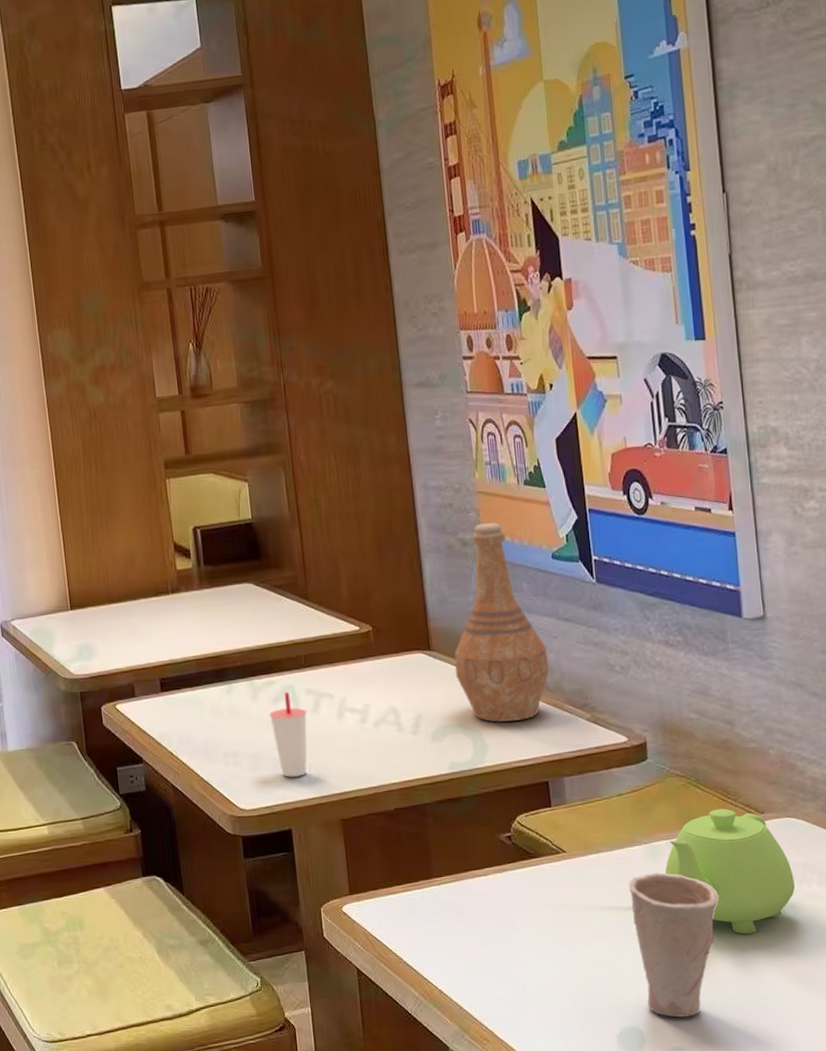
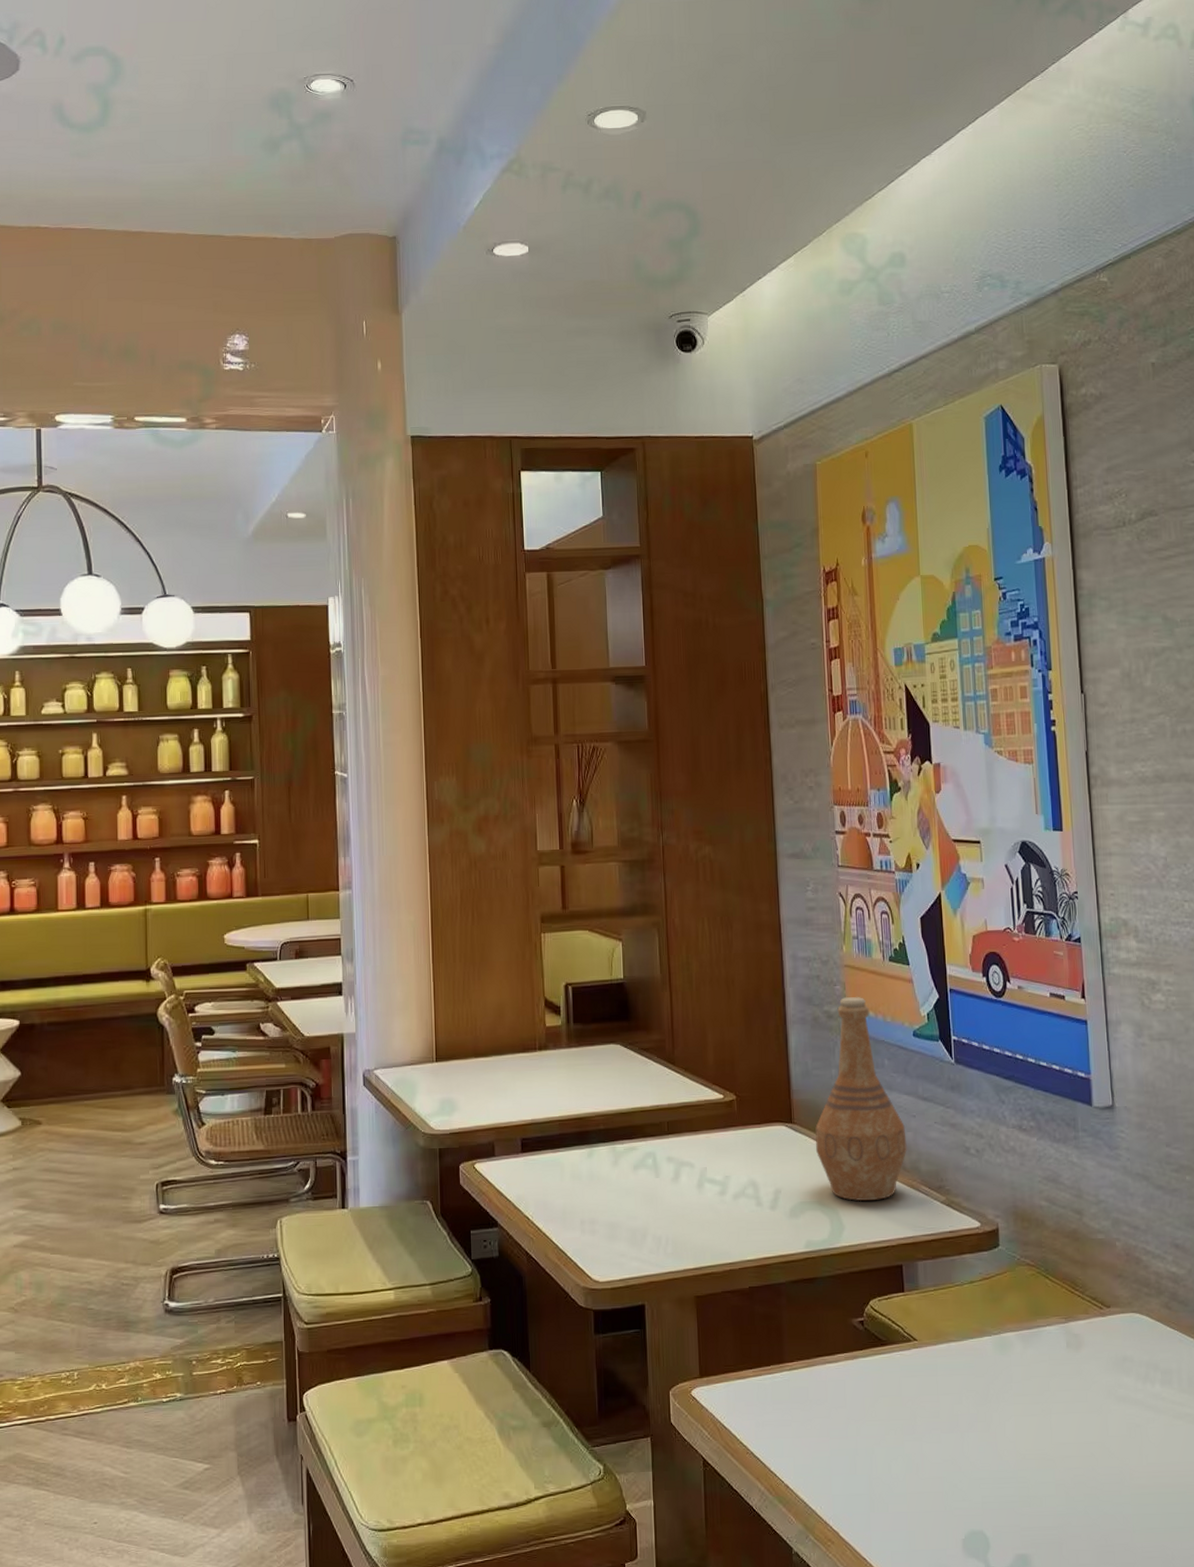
cup: present [268,692,307,777] -> none [628,1159,667,1249]
cup: present [628,873,719,1018] -> none [977,1366,1066,1522]
teapot: present [664,808,795,935] -> none [1013,1301,1139,1435]

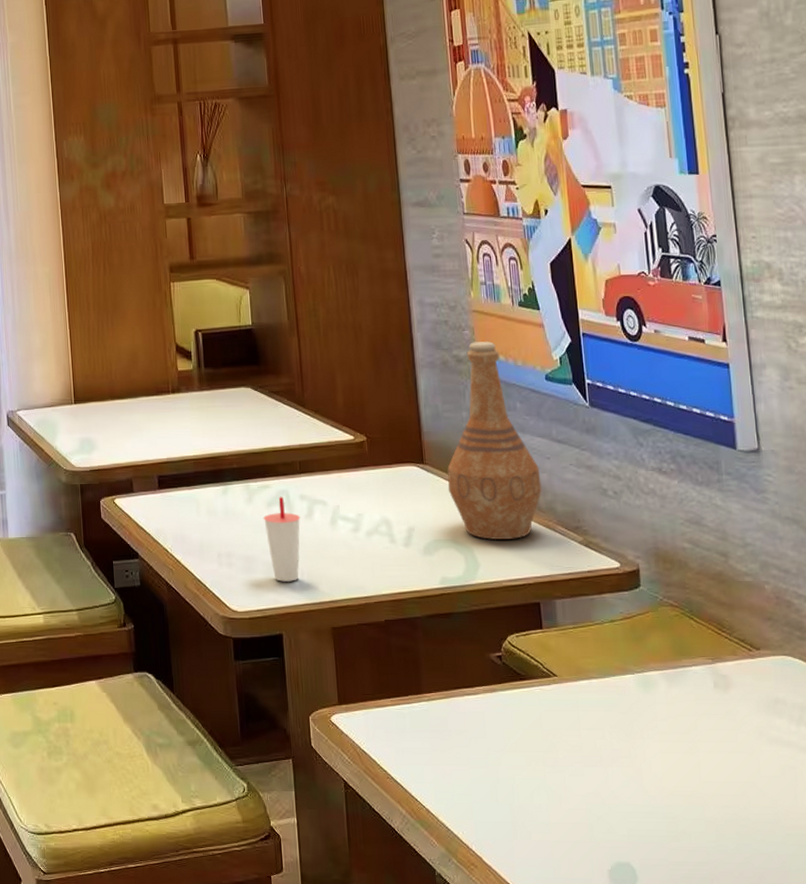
cup: none [628,1159,667,1249] -> present [263,496,301,582]

